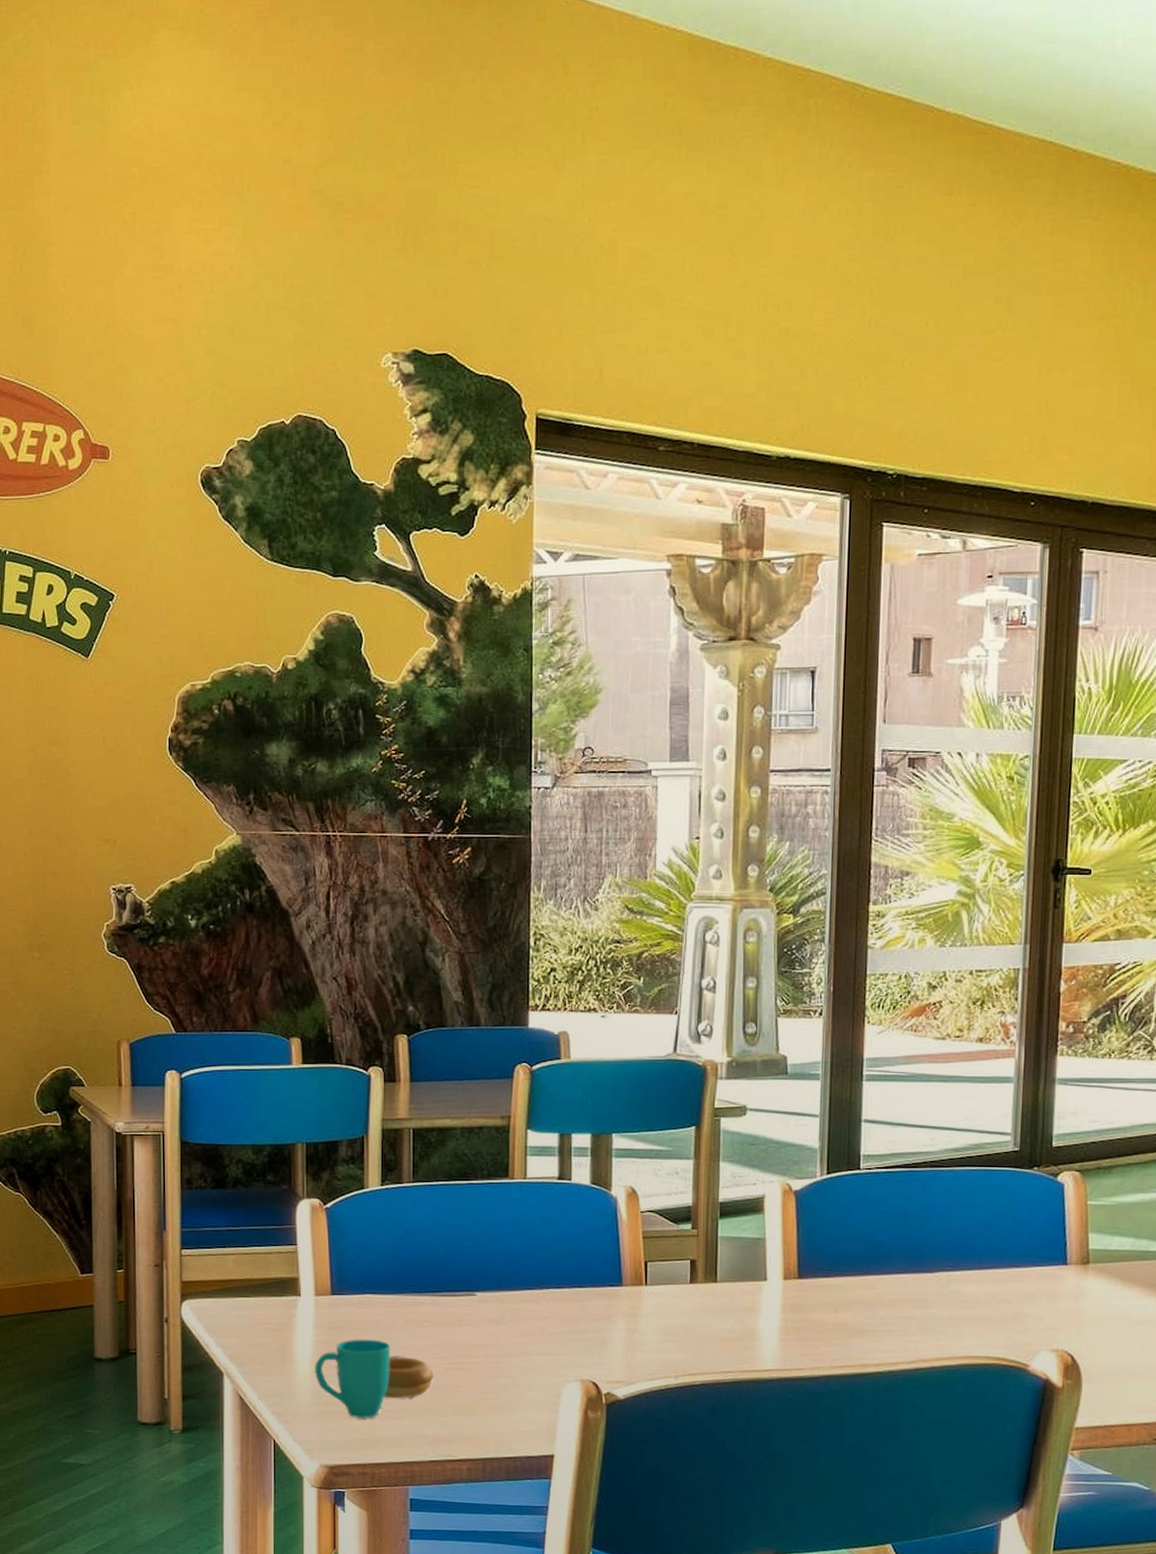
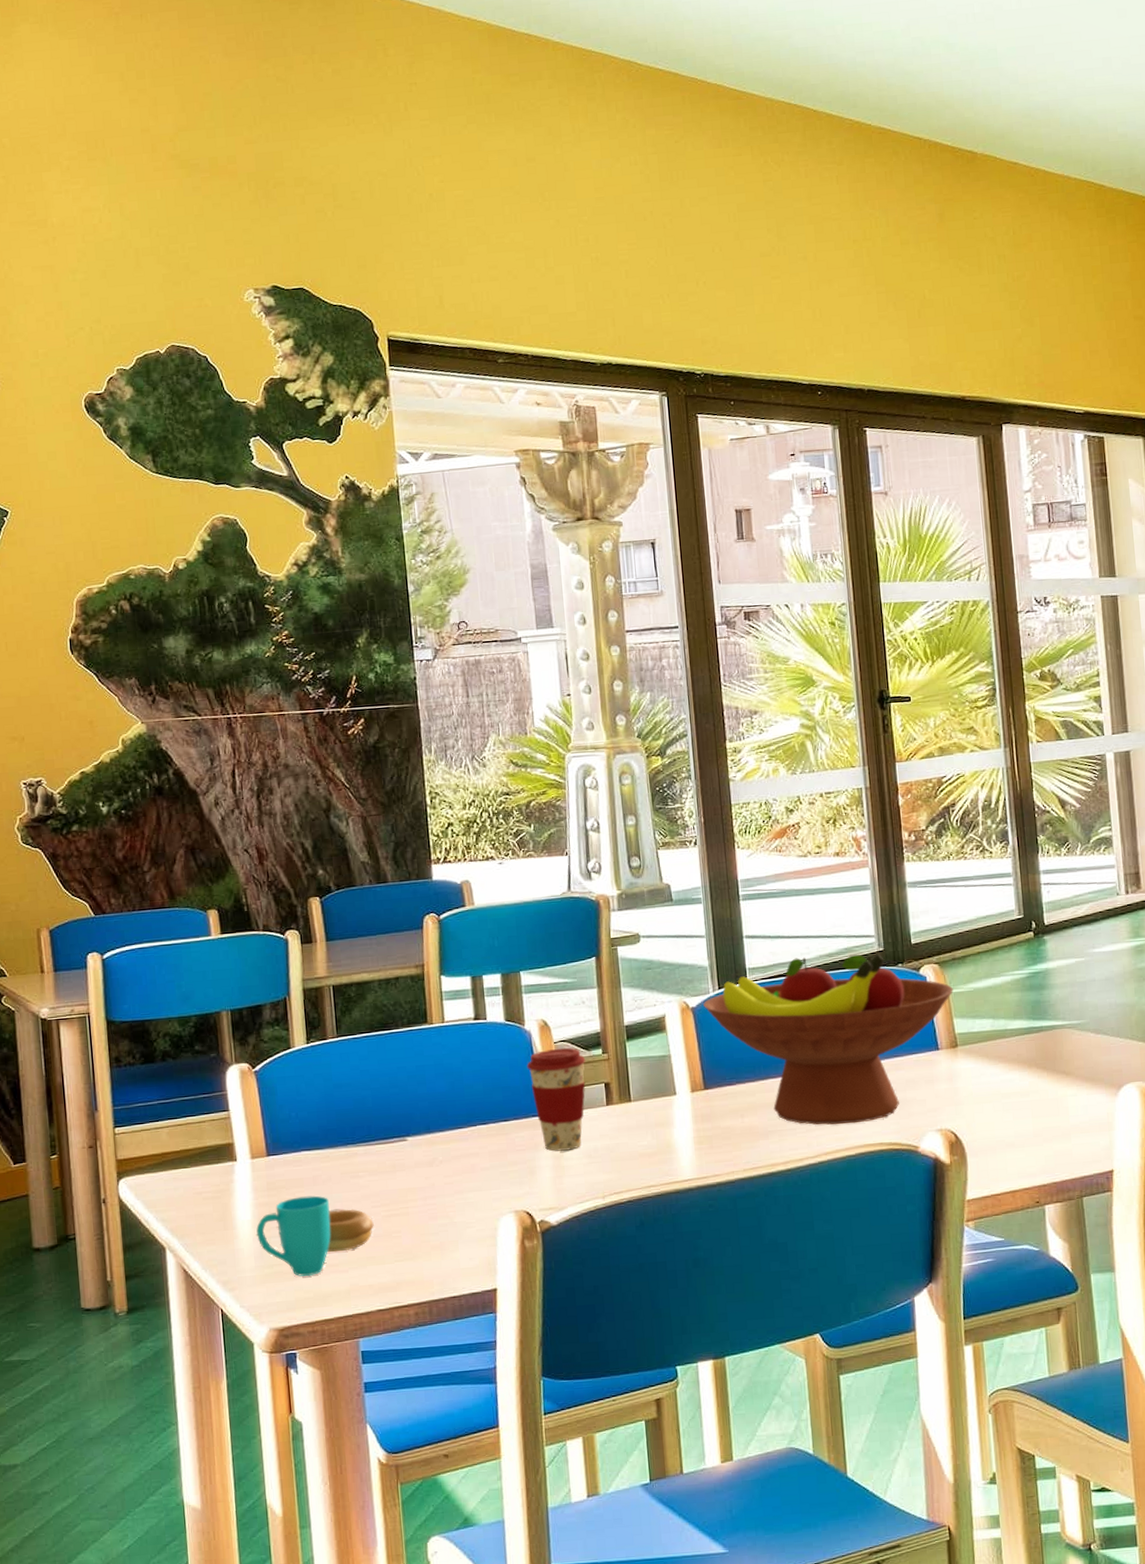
coffee cup: none [609,1218,673,1326] -> present [527,1047,586,1152]
fruit bowl: none [808,1149,1094,1333] -> present [703,953,953,1125]

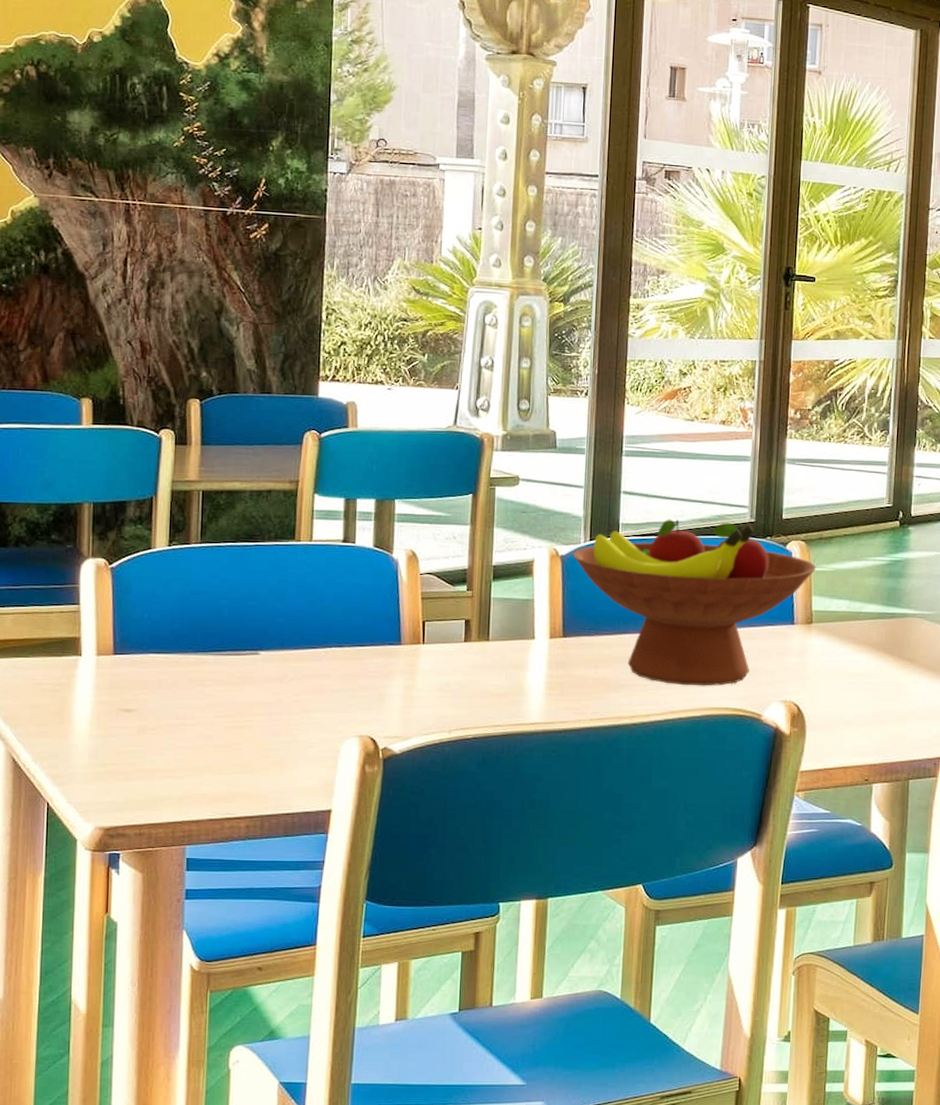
cup: present [256,1195,374,1277] -> none [93,698,215,779]
coffee cup: present [527,1047,586,1152] -> none [390,580,450,683]

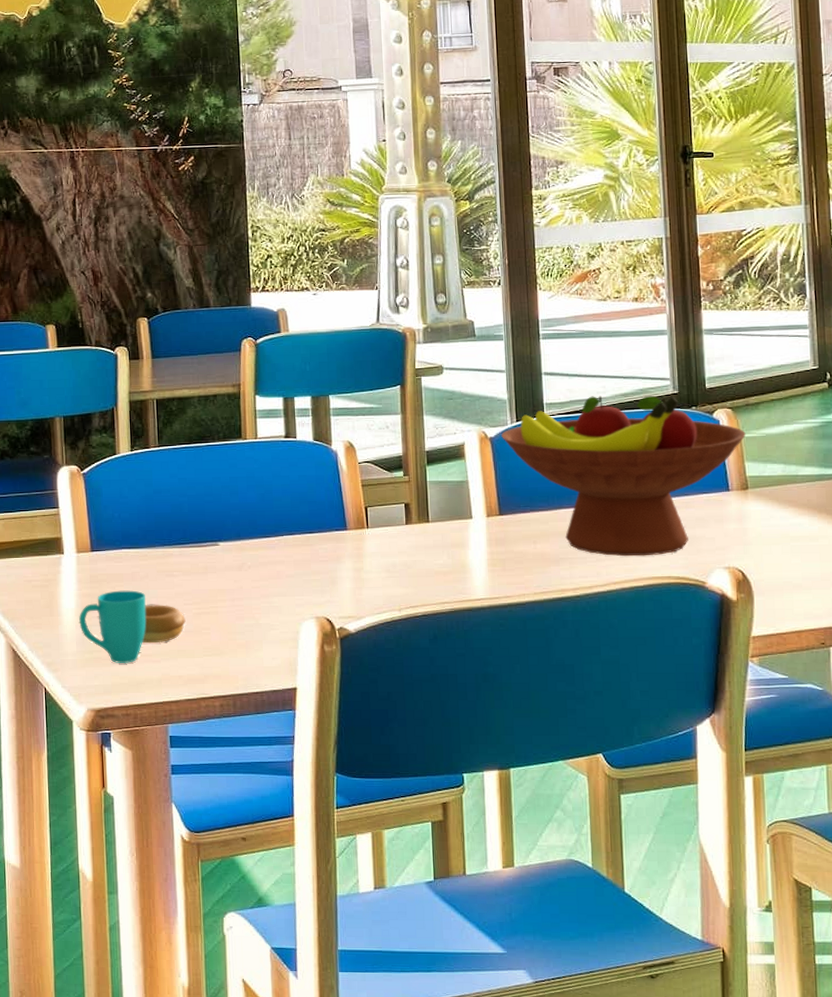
cup: none [93,698,215,779] -> present [79,590,186,664]

